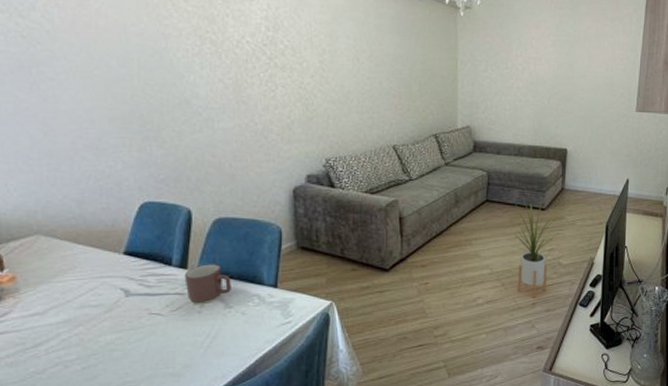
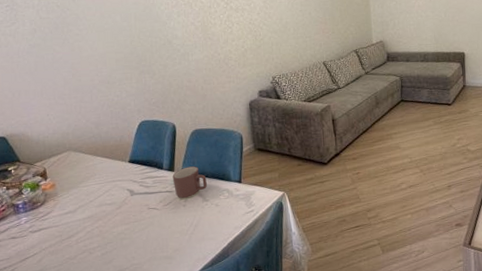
house plant: present [512,199,559,298] -> none [426,96,465,182]

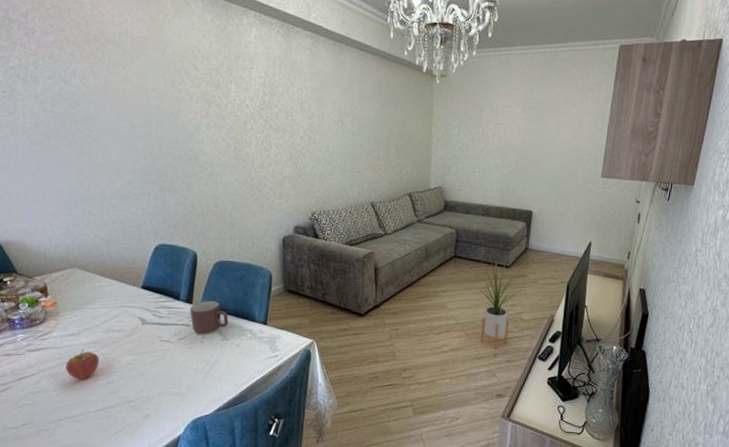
fruit: none [64,225,95,254] -> present [66,349,99,380]
house plant: none [426,96,465,182] -> present [477,257,522,349]

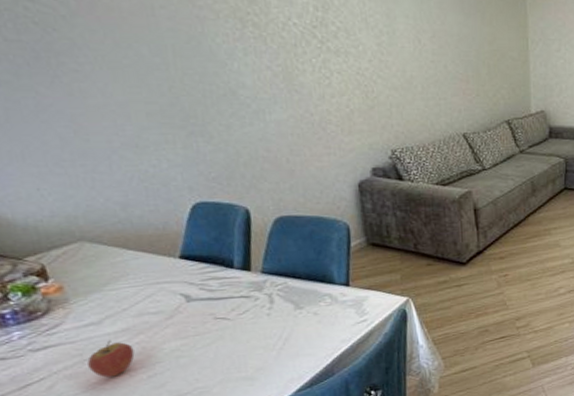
mug: present [190,300,228,336] -> none [248,264,300,308]

